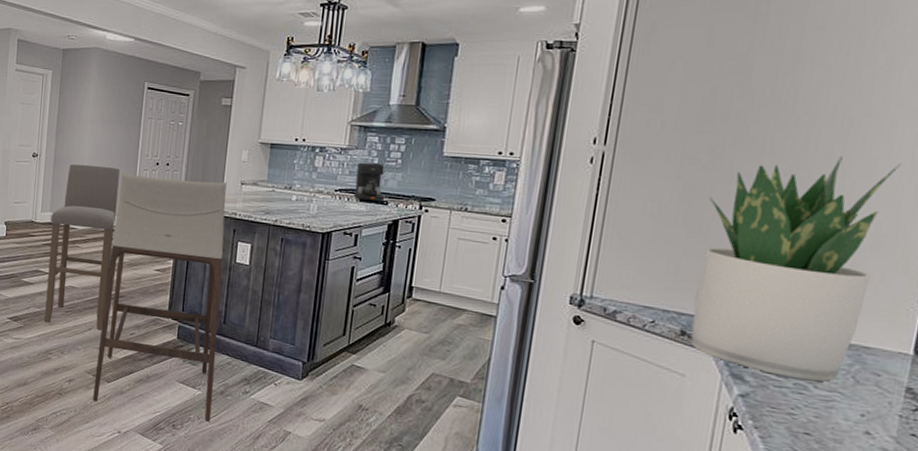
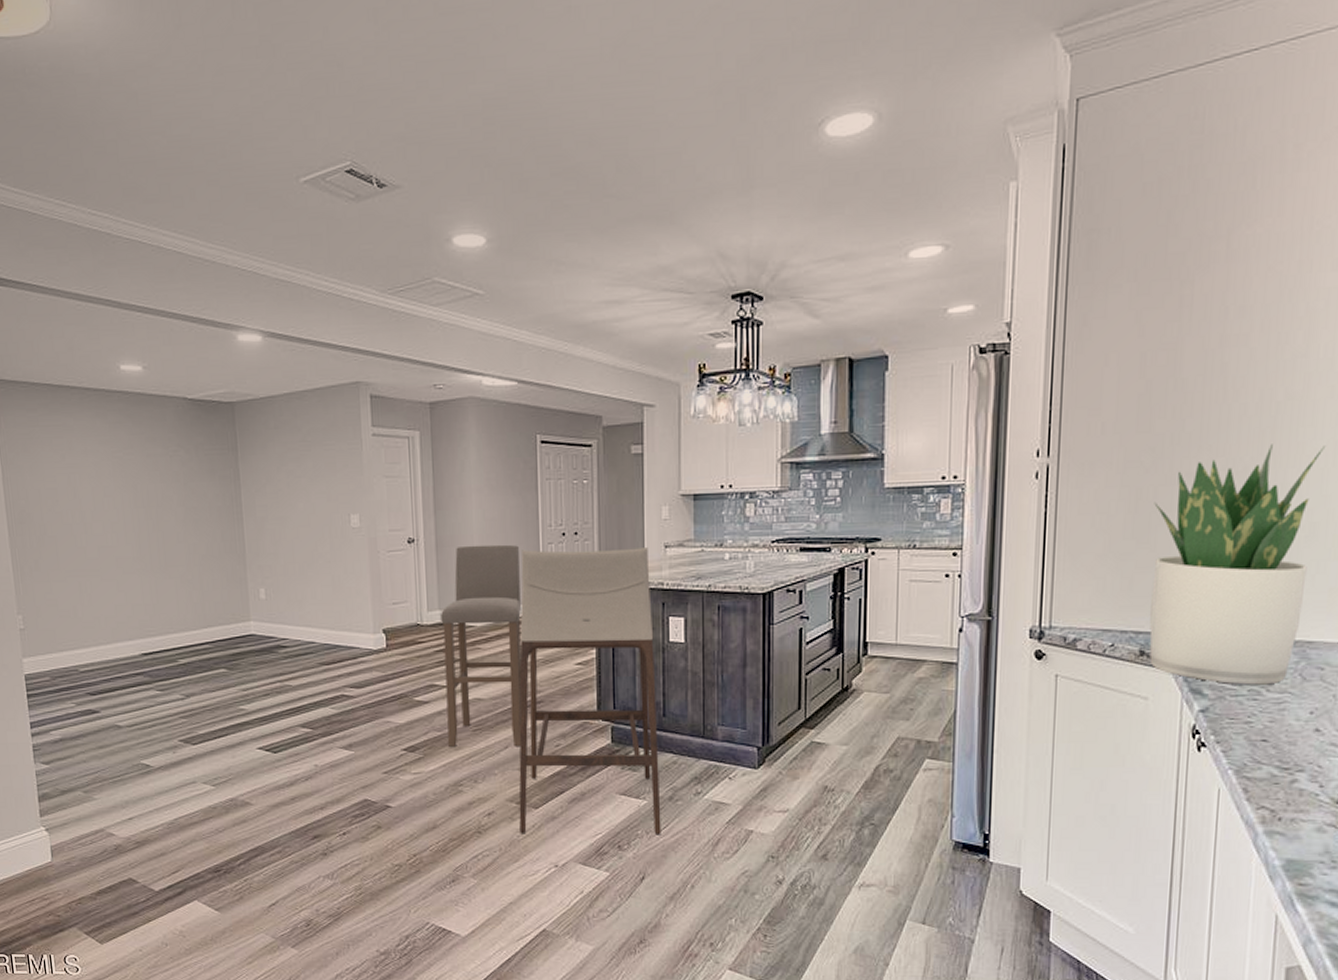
coffee maker: present [354,162,385,202] -> none [792,504,826,550]

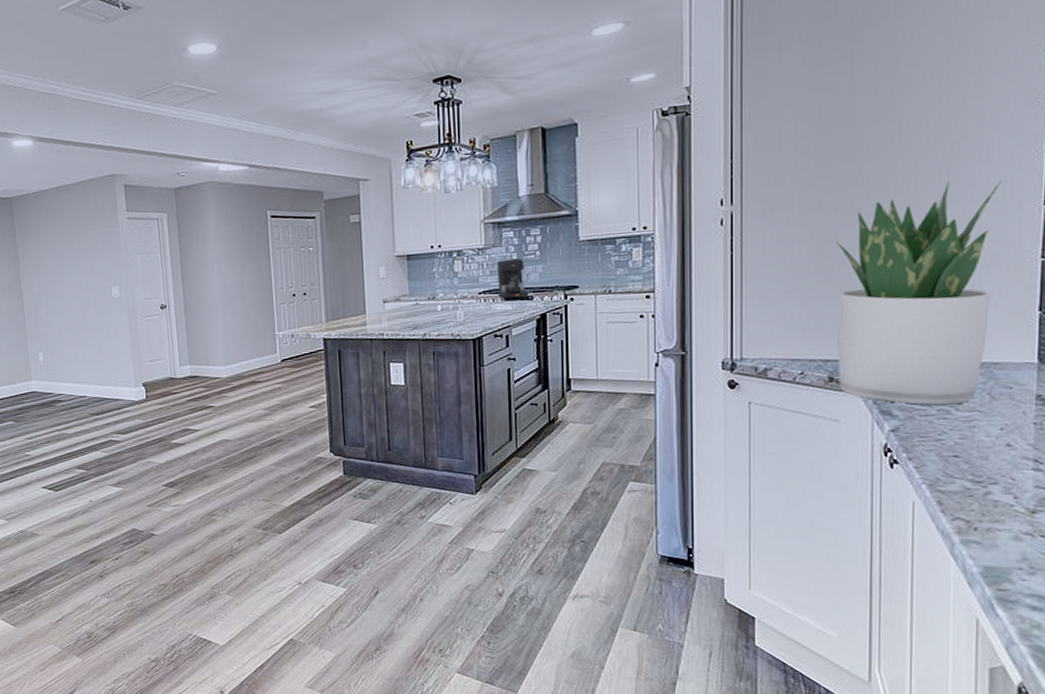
bar stool: present [441,544,522,747] -> none [191,306,265,482]
bar stool: present [519,548,661,836] -> none [258,303,391,556]
coffee maker: none [792,504,826,550] -> present [496,258,528,299]

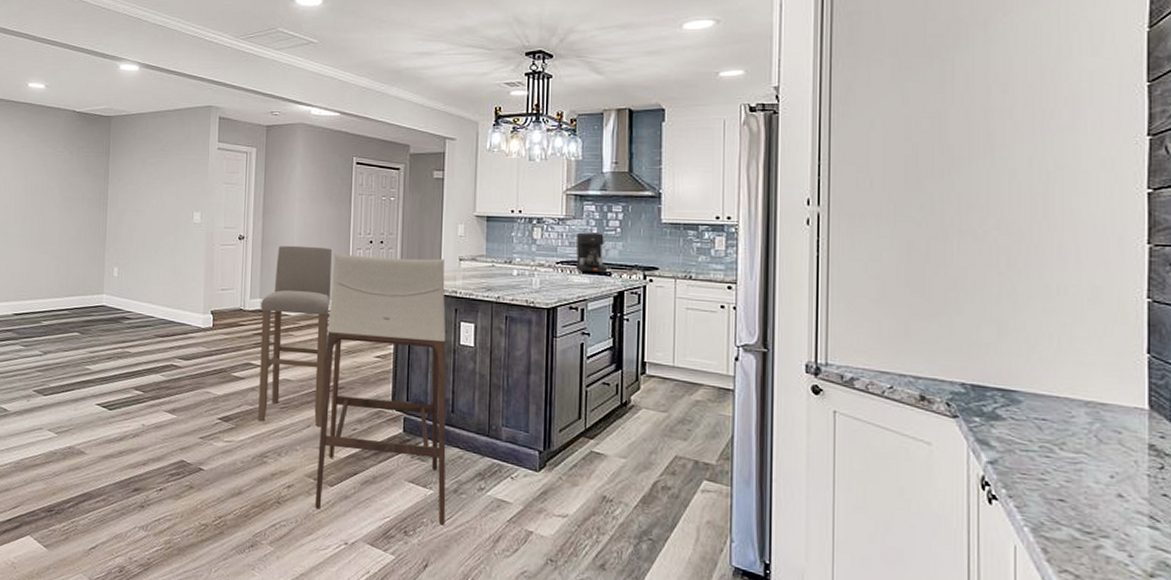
bar stool: none [191,306,265,482] -> present [258,245,332,427]
bar stool: none [258,303,391,556] -> present [315,253,446,526]
planter: present [835,180,1001,406] -> none [927,209,1101,443]

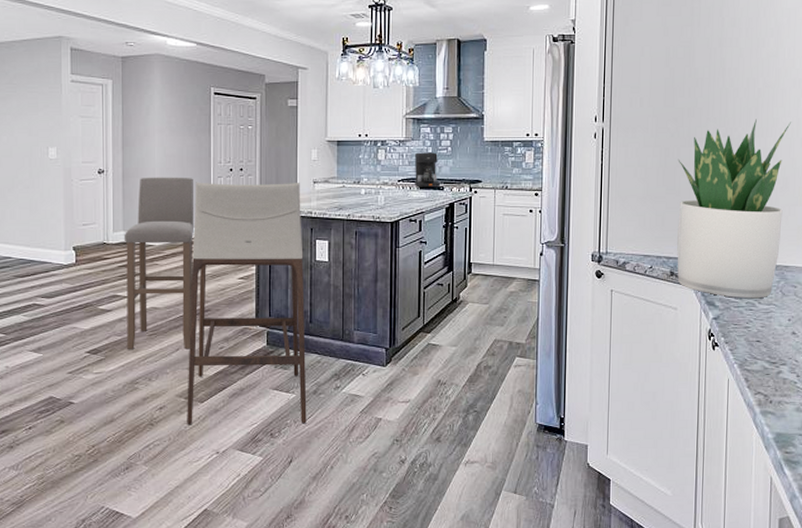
planter: none [927,209,1101,443] -> present [677,119,791,299]

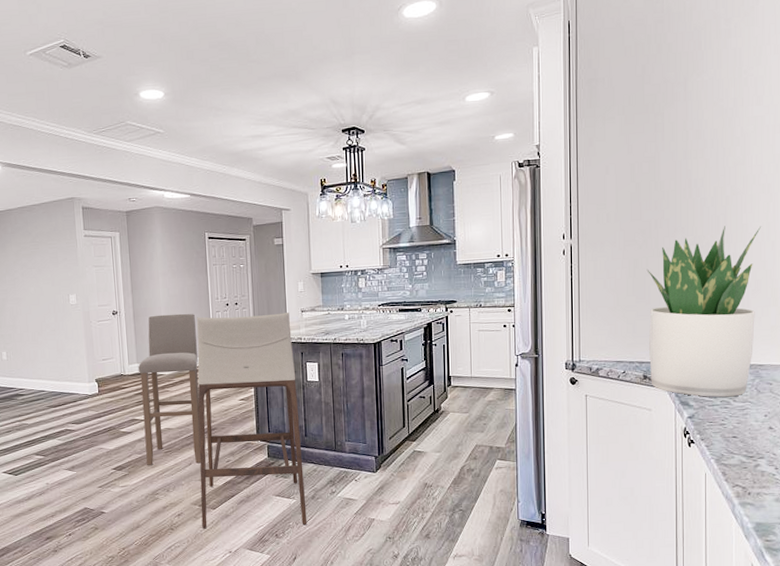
coffee maker: present [414,152,440,188] -> none [392,277,417,311]

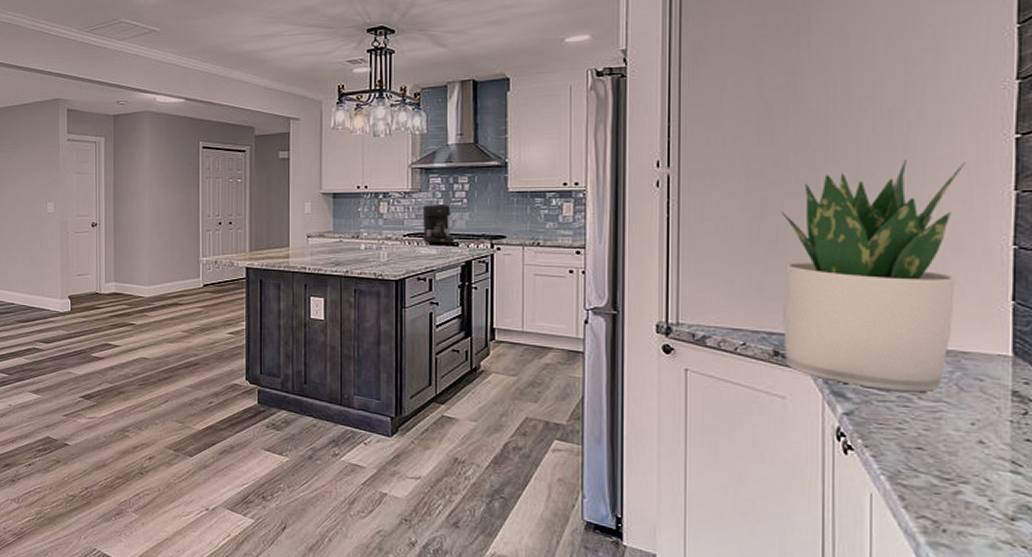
bar stool: present [138,313,201,465] -> none [116,230,182,402]
bar stool: present [197,313,307,529] -> none [176,235,302,490]
coffee maker: none [392,277,417,311] -> present [422,205,454,243]

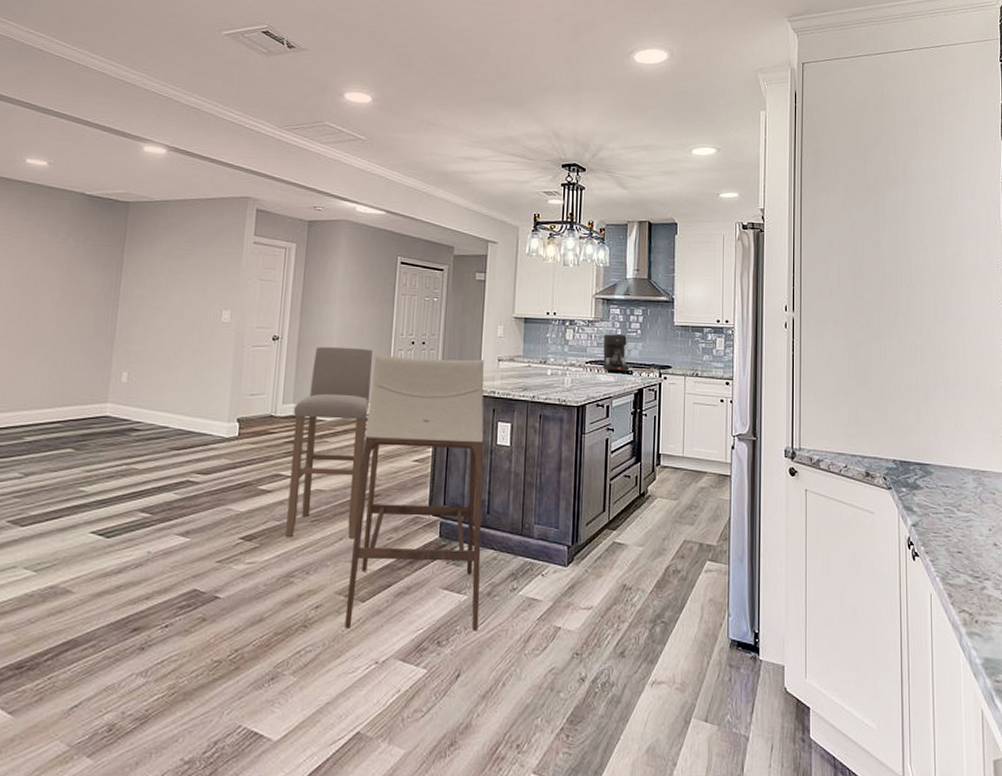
bar stool: none [116,230,182,402] -> present [286,346,373,539]
bar stool: none [176,235,302,490] -> present [345,354,484,631]
planter: present [781,159,965,393] -> none [869,316,978,505]

